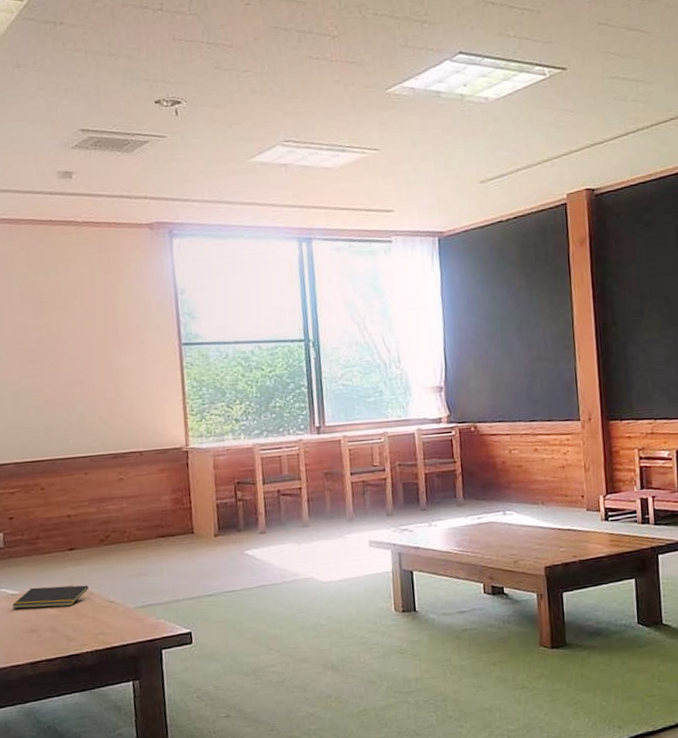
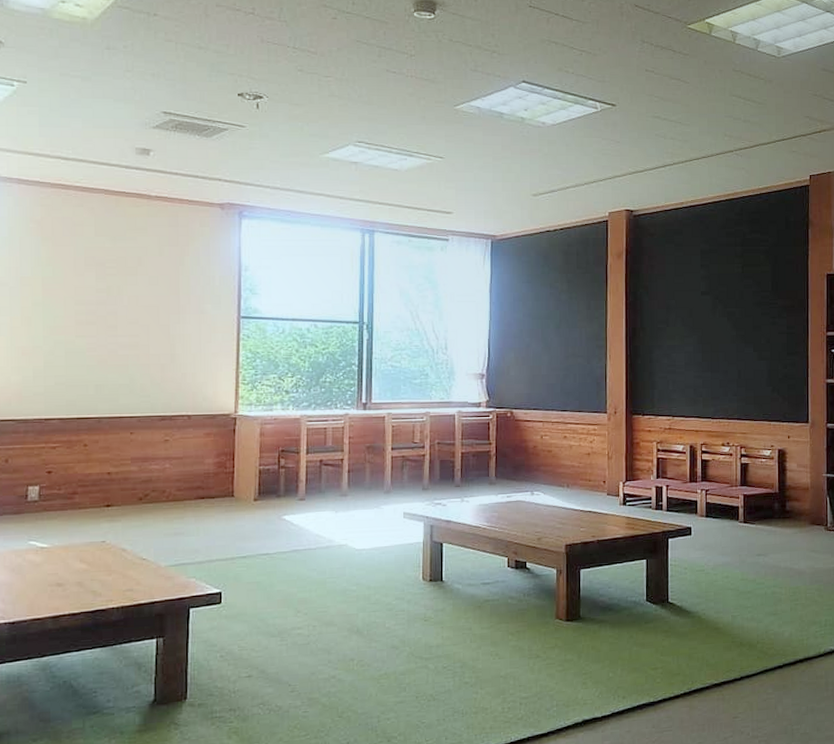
notepad: present [12,585,89,609] -> none [40,541,122,562]

